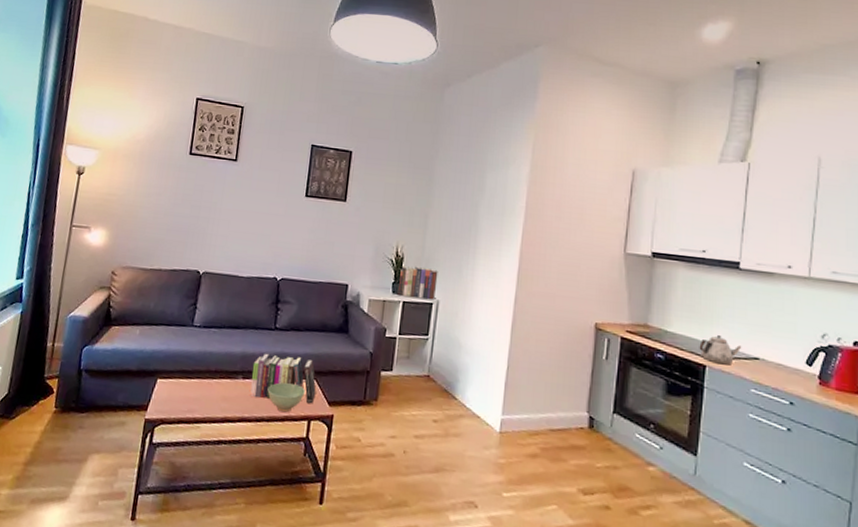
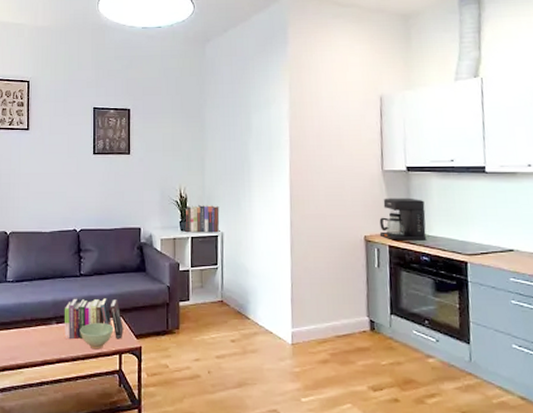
coffee maker: none [613,284,667,336] -> present [379,198,427,241]
teapot: present [699,335,742,365] -> none [459,234,497,259]

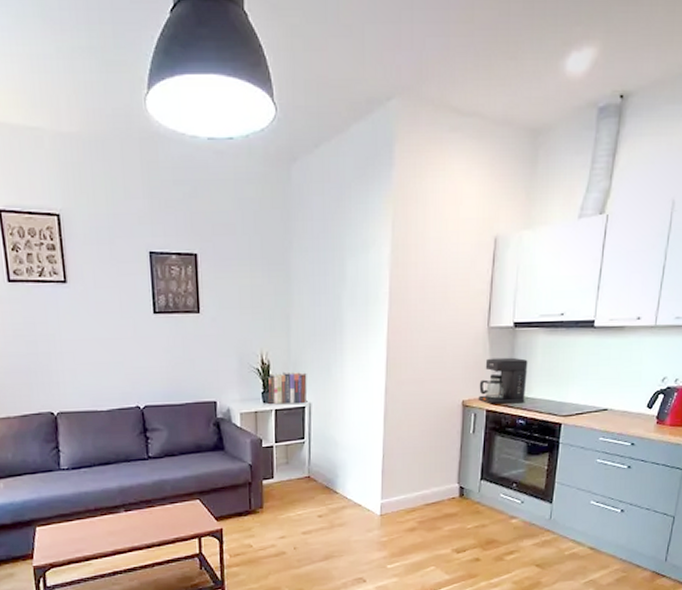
books: present [64,298,123,339] -> none [132,481,202,526]
bowl: present [80,323,113,350] -> none [152,507,191,535]

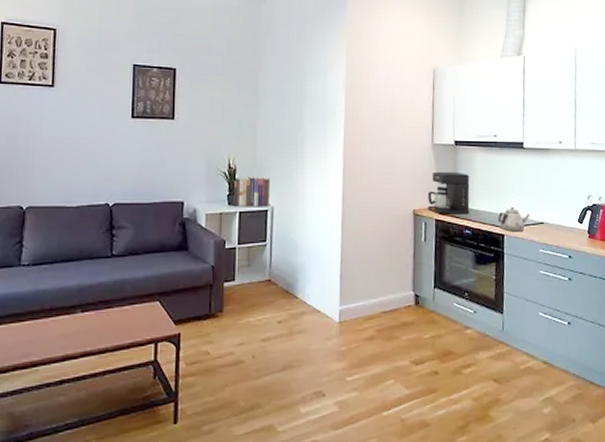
teapot: none [556,394,594,420] -> present [498,207,531,232]

